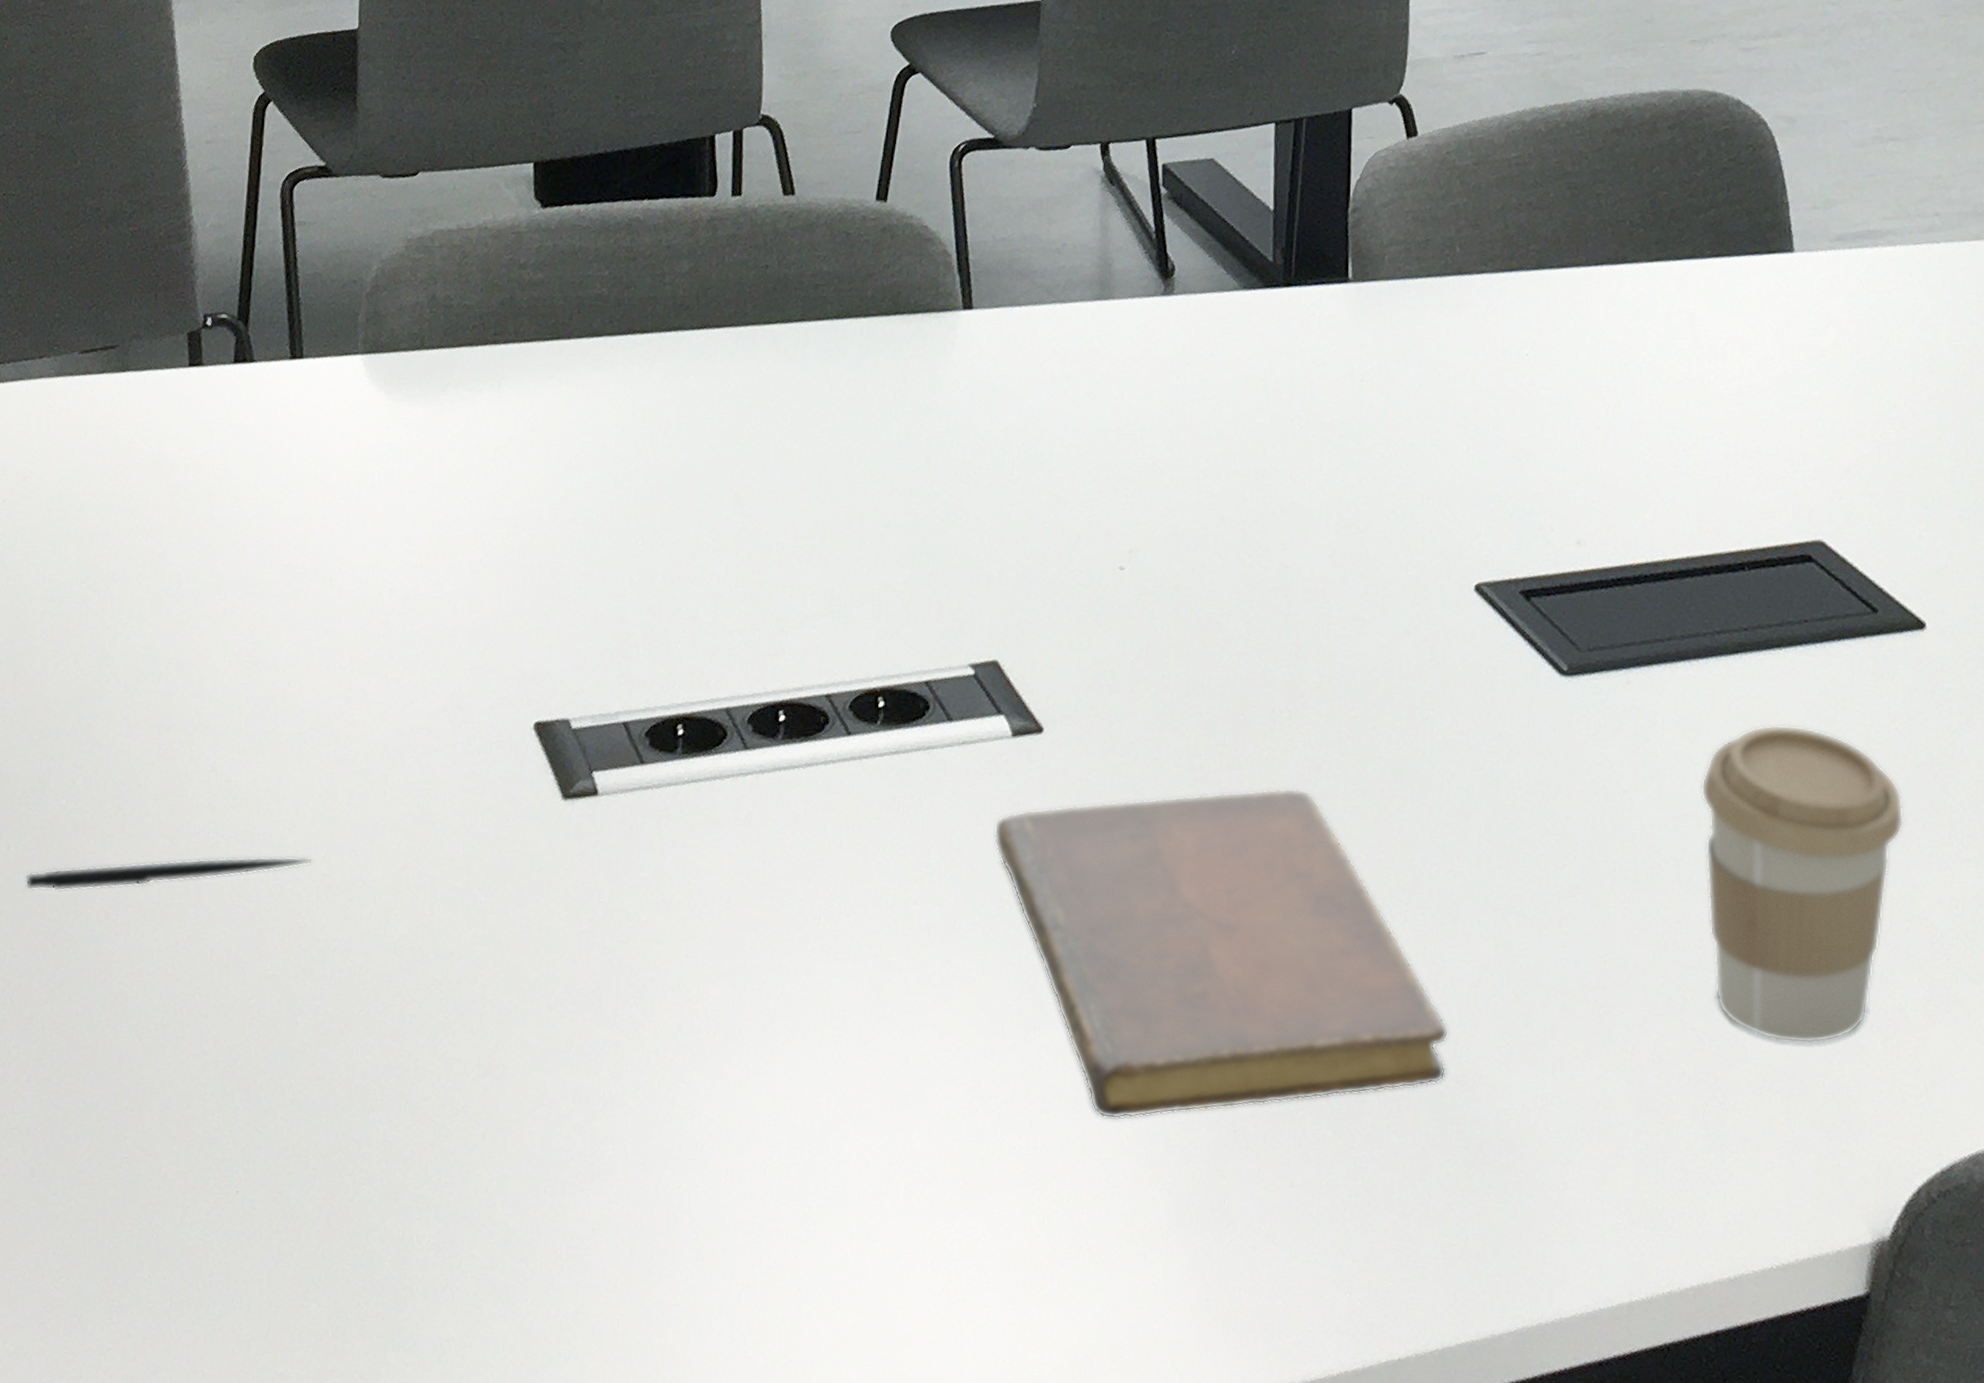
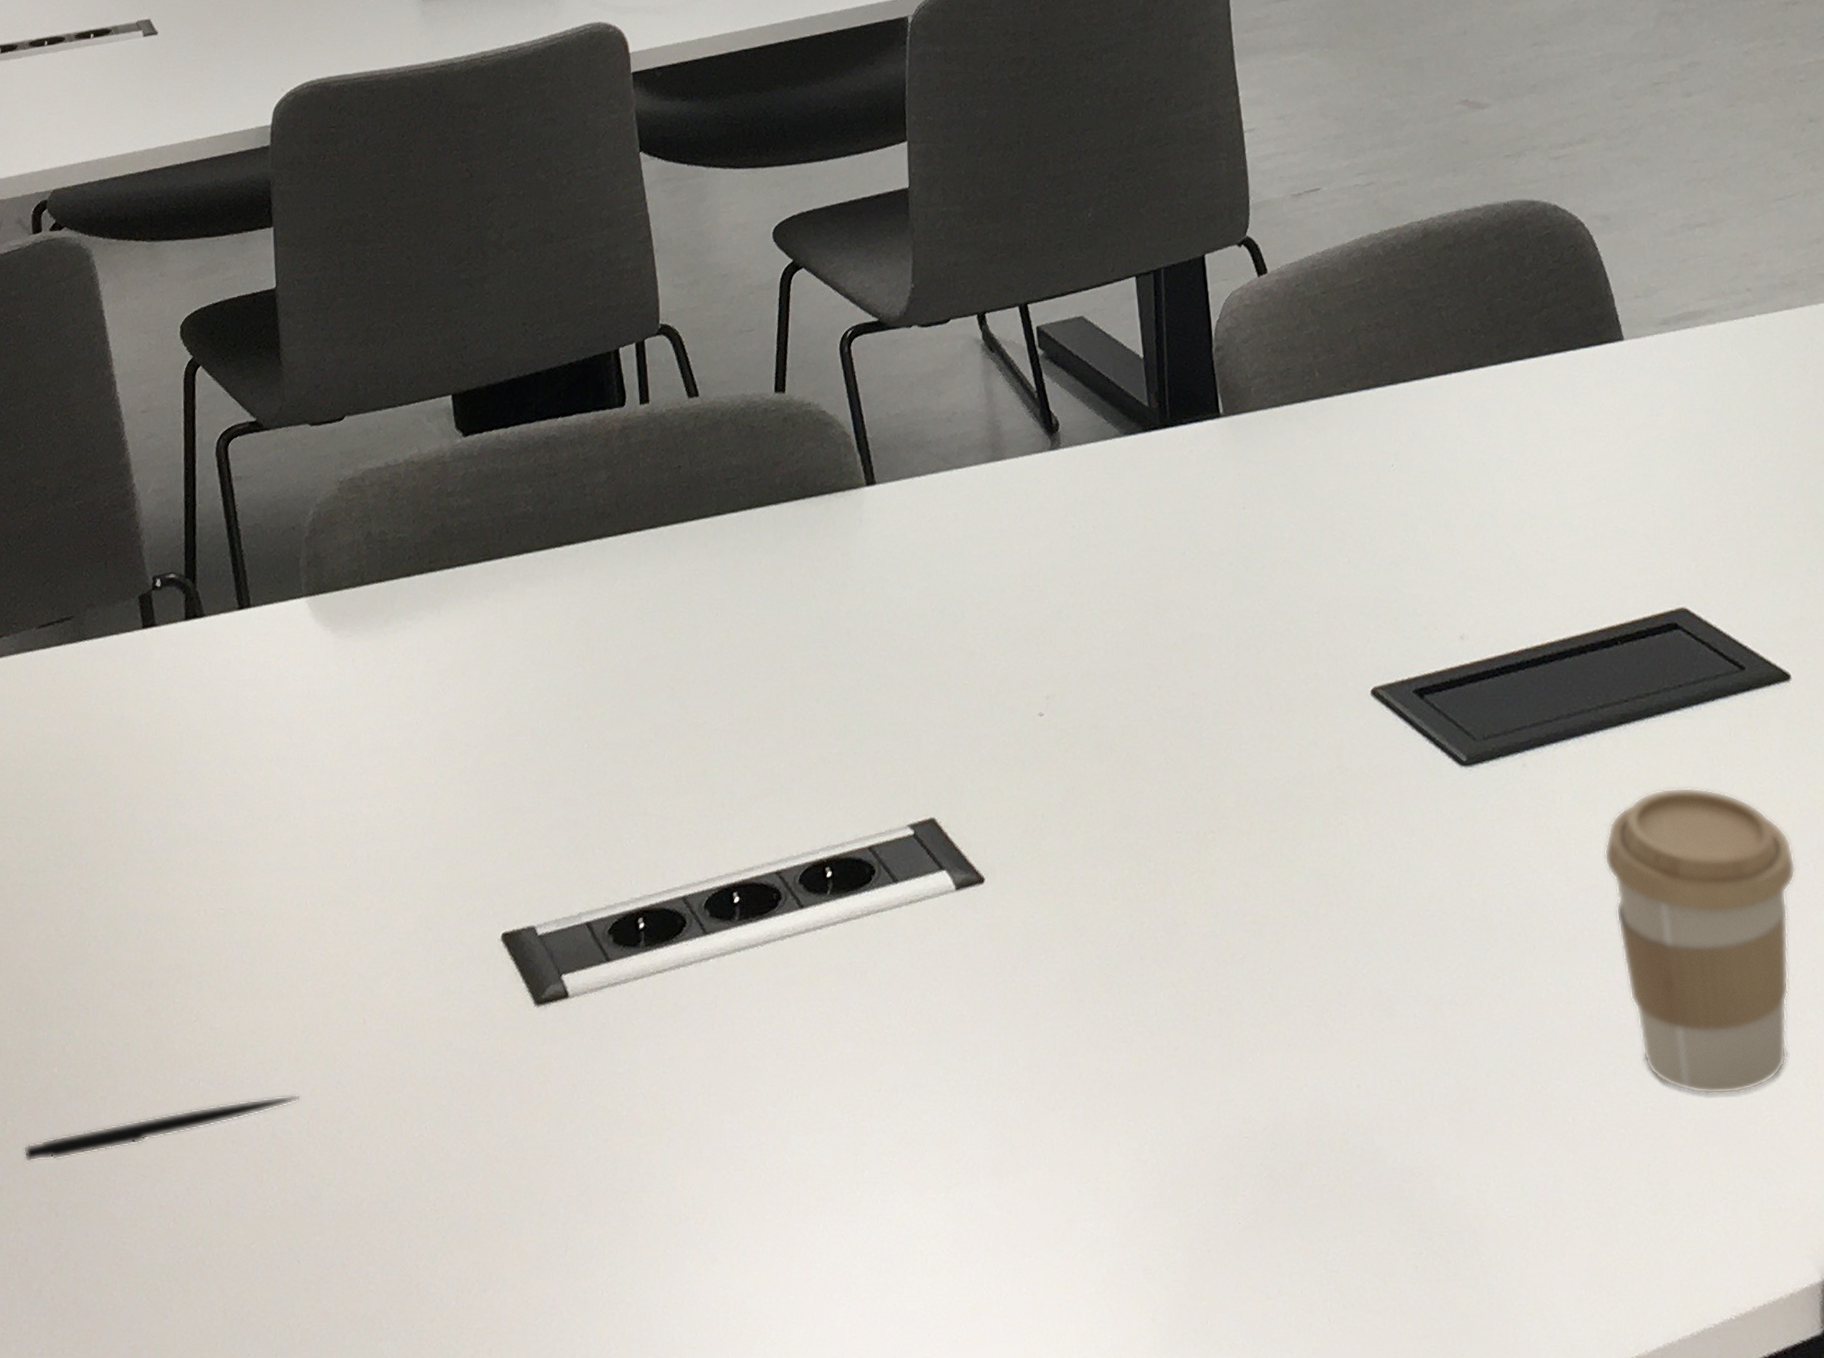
notebook: present [994,788,1450,1119] -> none [948,907,1402,1254]

